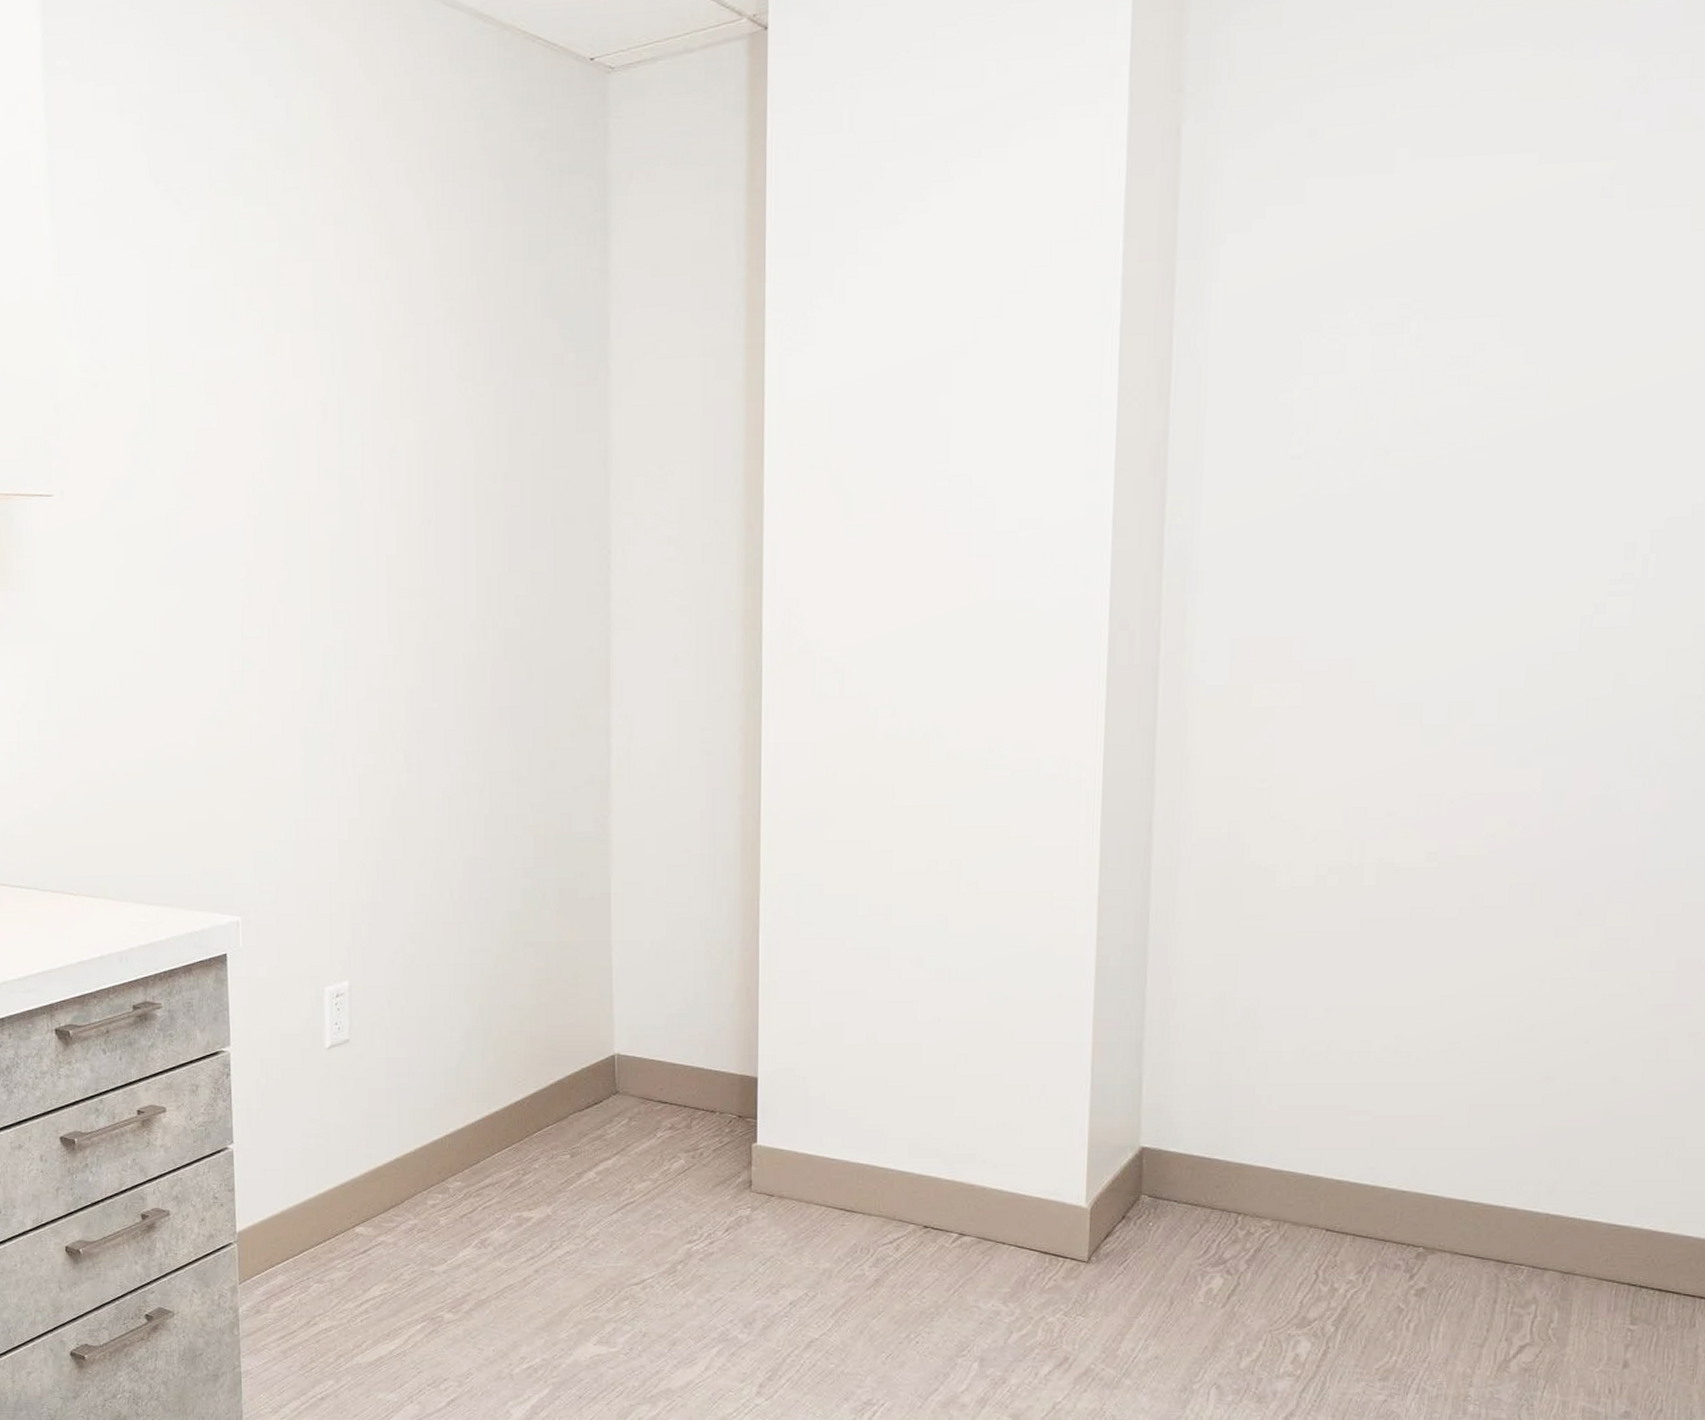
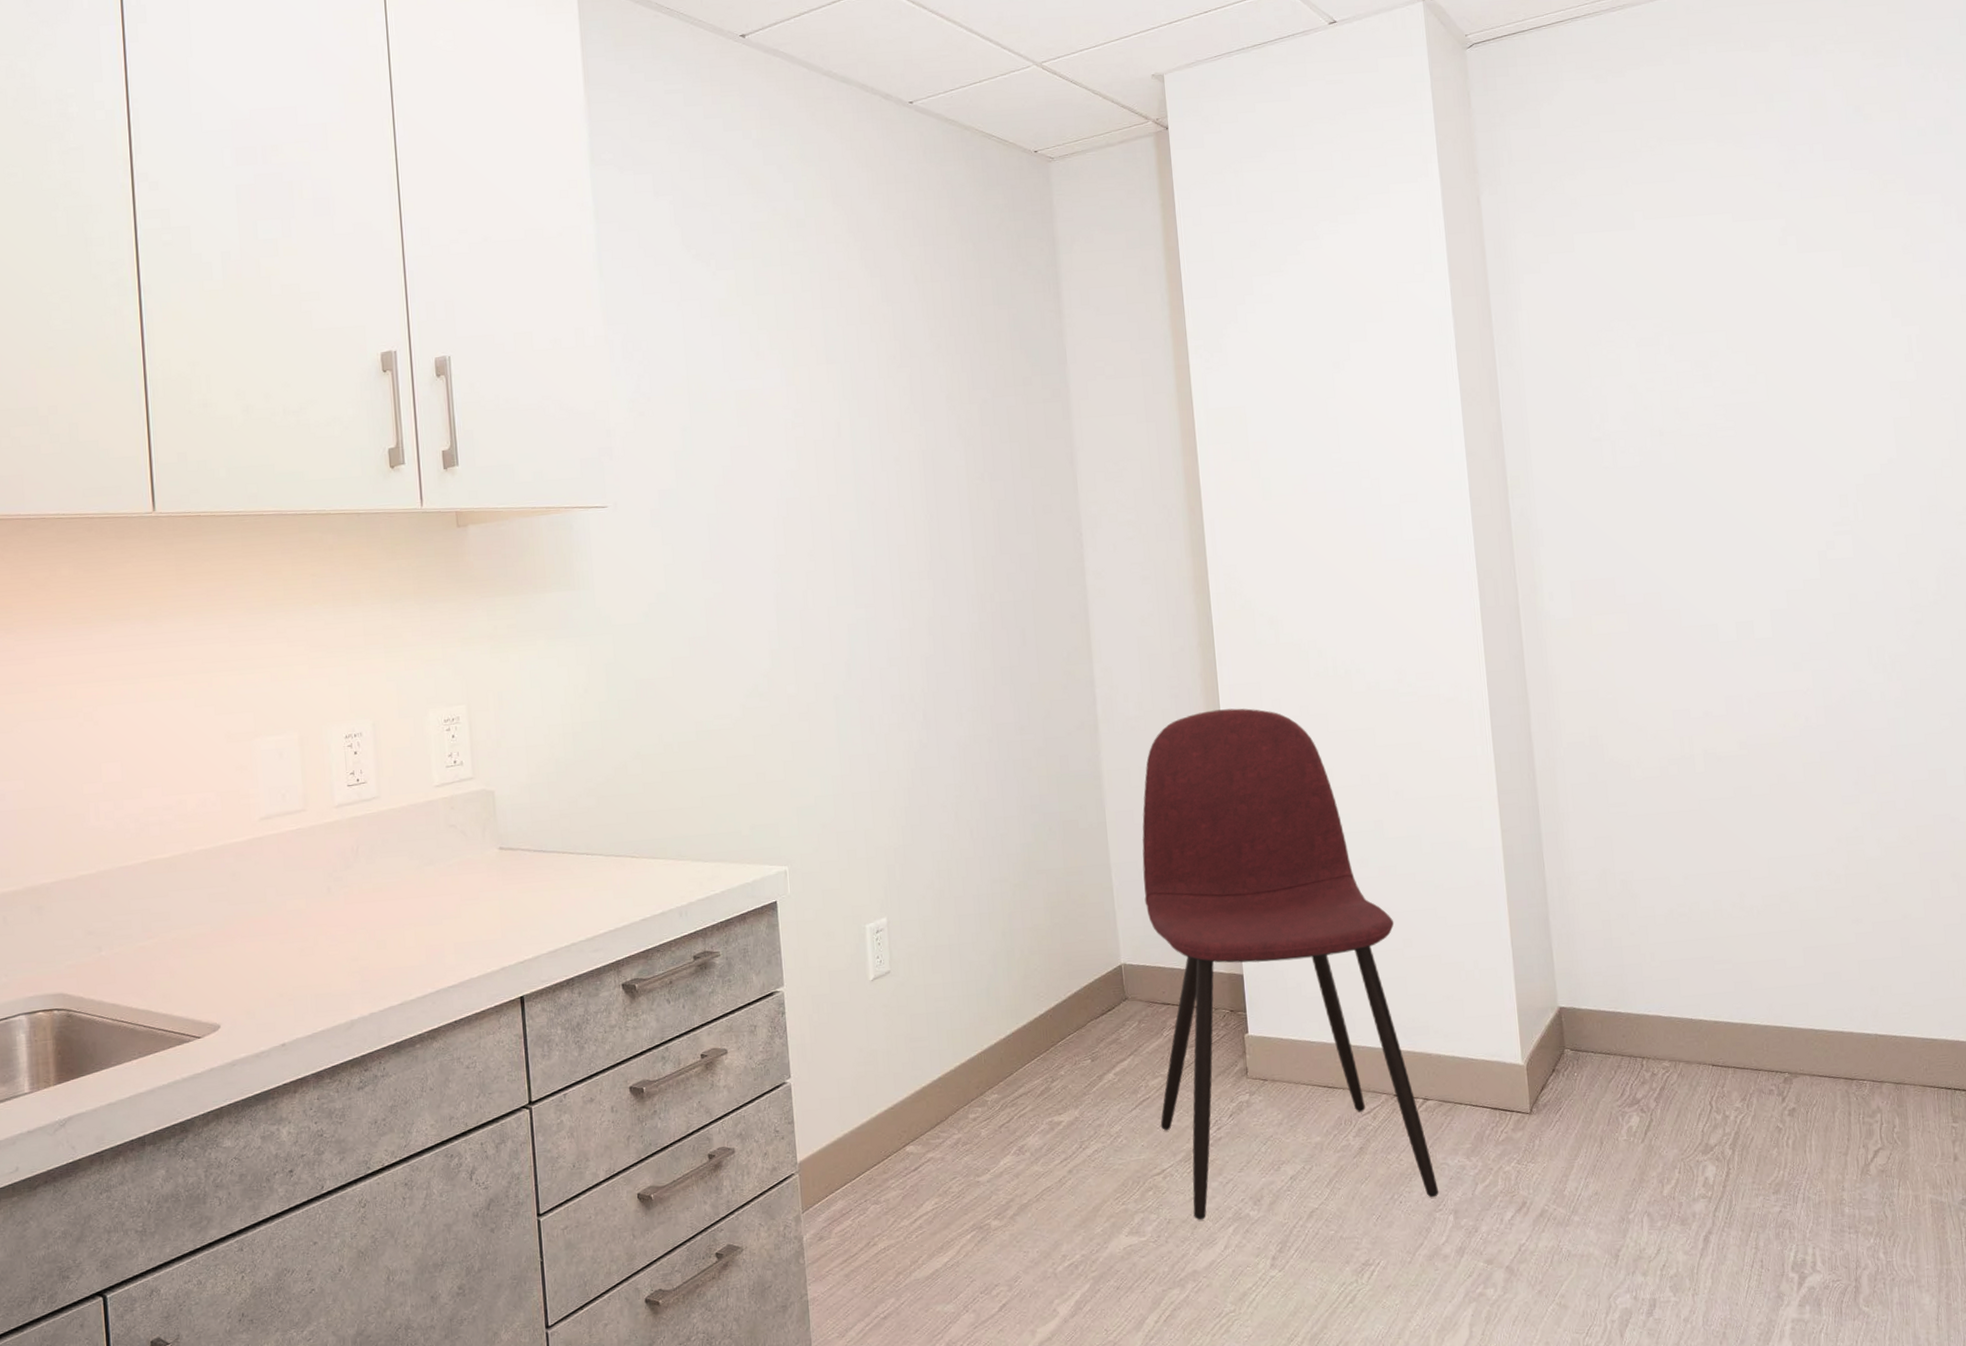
dining chair: none [644,771,965,1342] -> present [1142,708,1439,1220]

